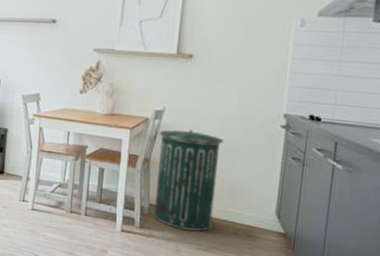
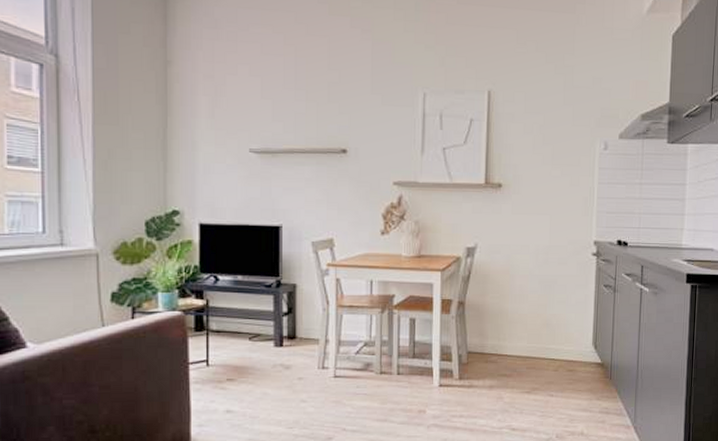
trash can: present [153,130,224,231] -> none [472,266,539,375]

